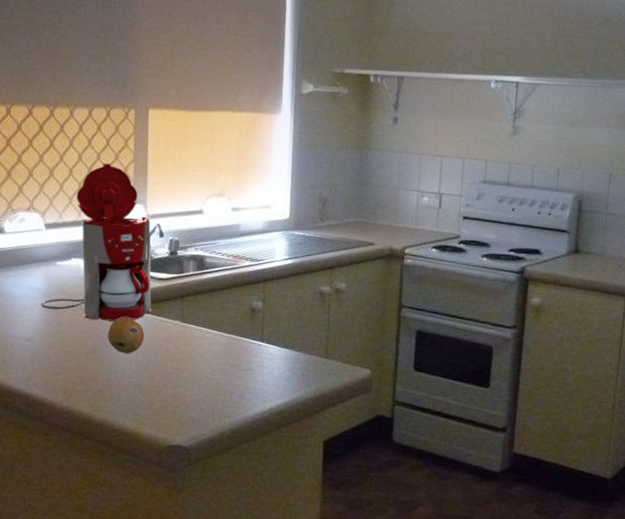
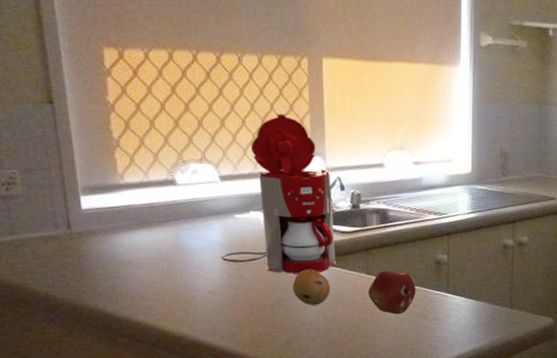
fruit: none [182,318,230,364] -> present [368,270,416,314]

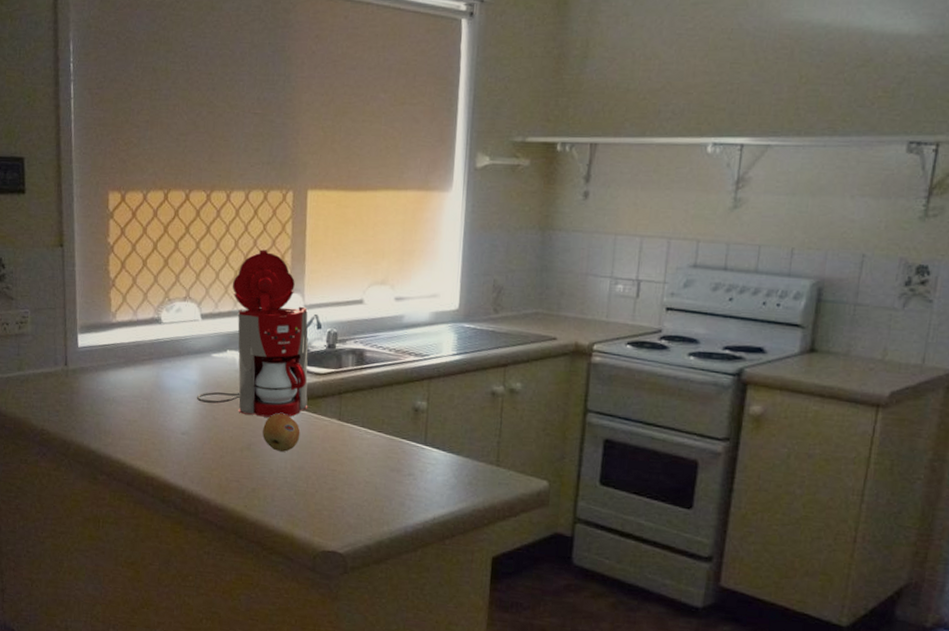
fruit: present [368,270,416,314] -> none [339,417,391,467]

